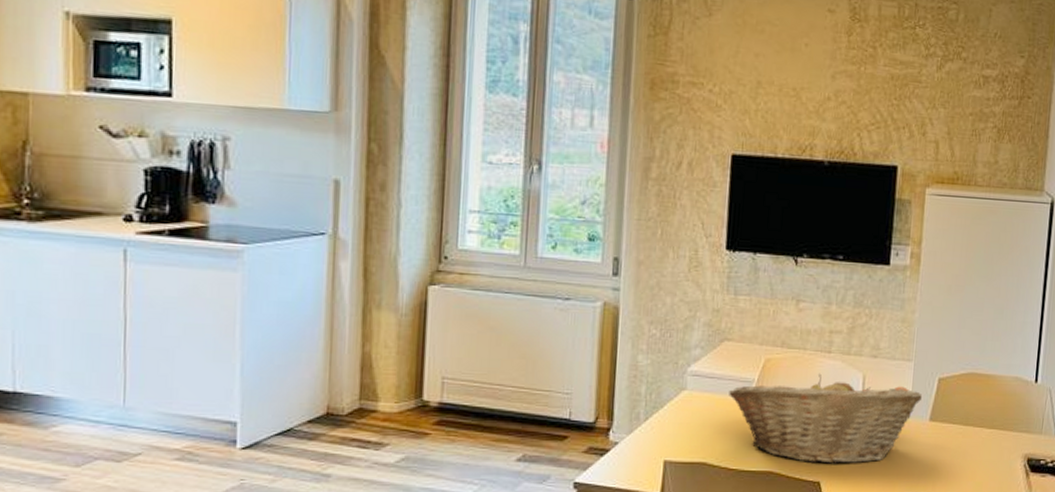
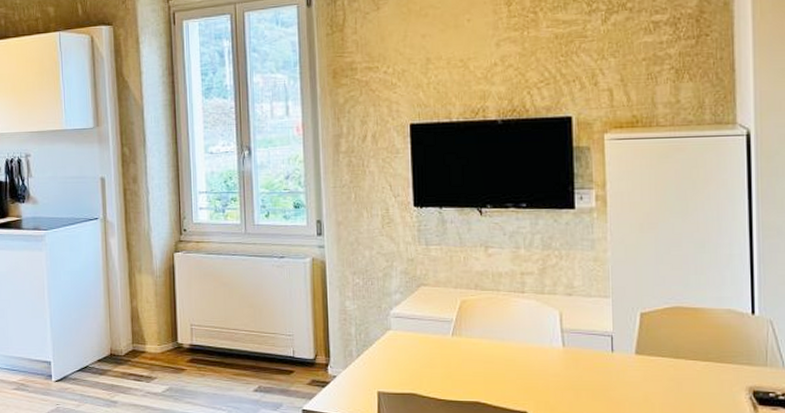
fruit basket: present [729,373,923,465] -> none [430,312,625,397]

